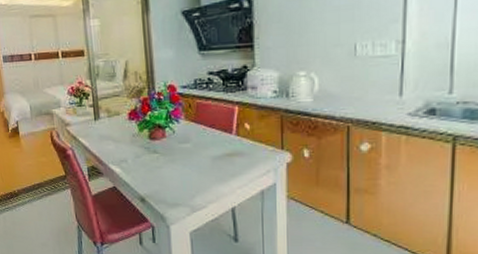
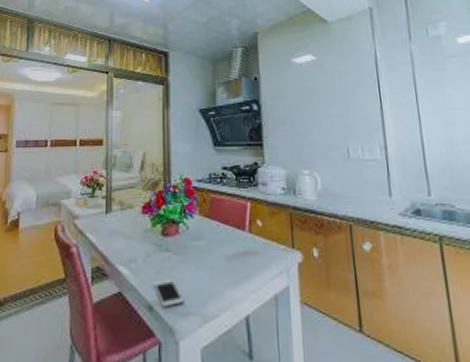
cell phone: none [144,177,173,199] -> present [154,280,184,307]

